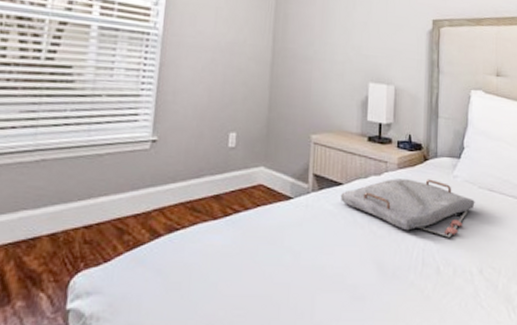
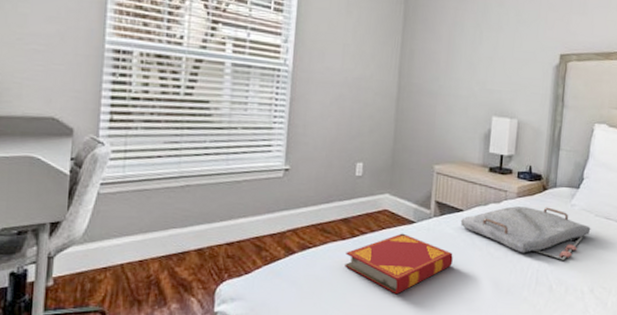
hardback book: none [216,210,334,282] -> present [345,233,453,295]

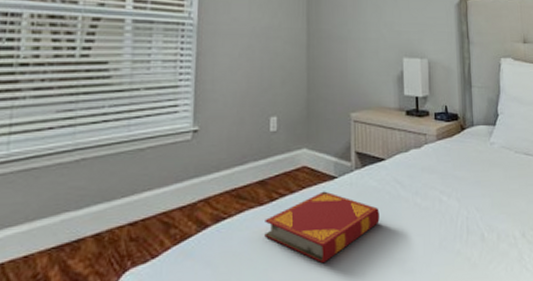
serving tray: present [460,206,591,260] -> none [383,148,513,204]

